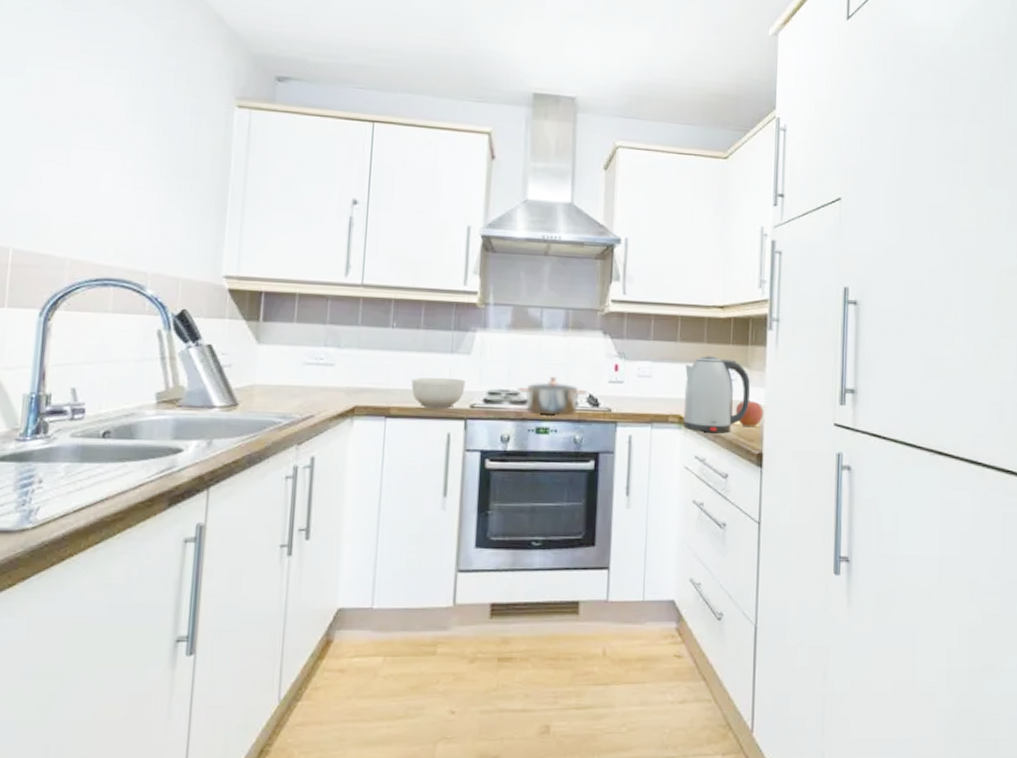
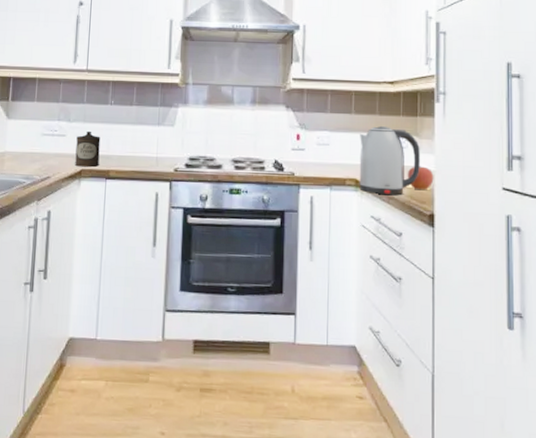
canister: none [346,359,379,404] -> present [75,131,101,168]
bowl: present [411,377,466,410] -> none [126,145,170,173]
cooking pot: present [517,376,588,416] -> none [213,144,274,179]

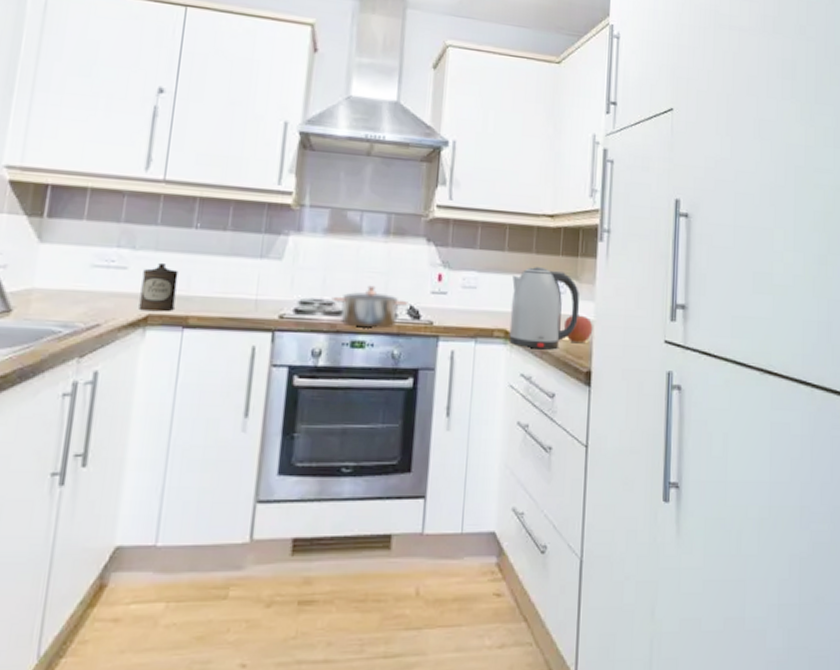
cooking pot: none [213,144,274,179] -> present [331,285,409,329]

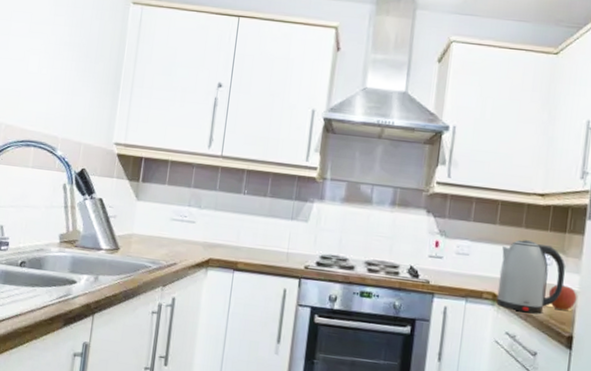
canister: present [139,262,178,312] -> none [203,219,231,258]
cooking pot: present [331,285,409,329] -> none [346,247,409,284]

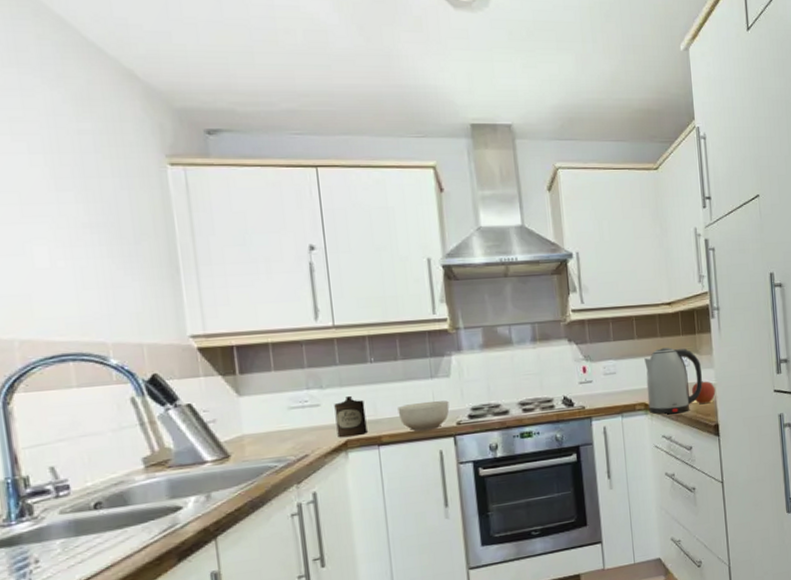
canister: none [203,219,231,258] -> present [334,395,368,438]
bowl: none [256,238,302,269] -> present [397,400,450,432]

